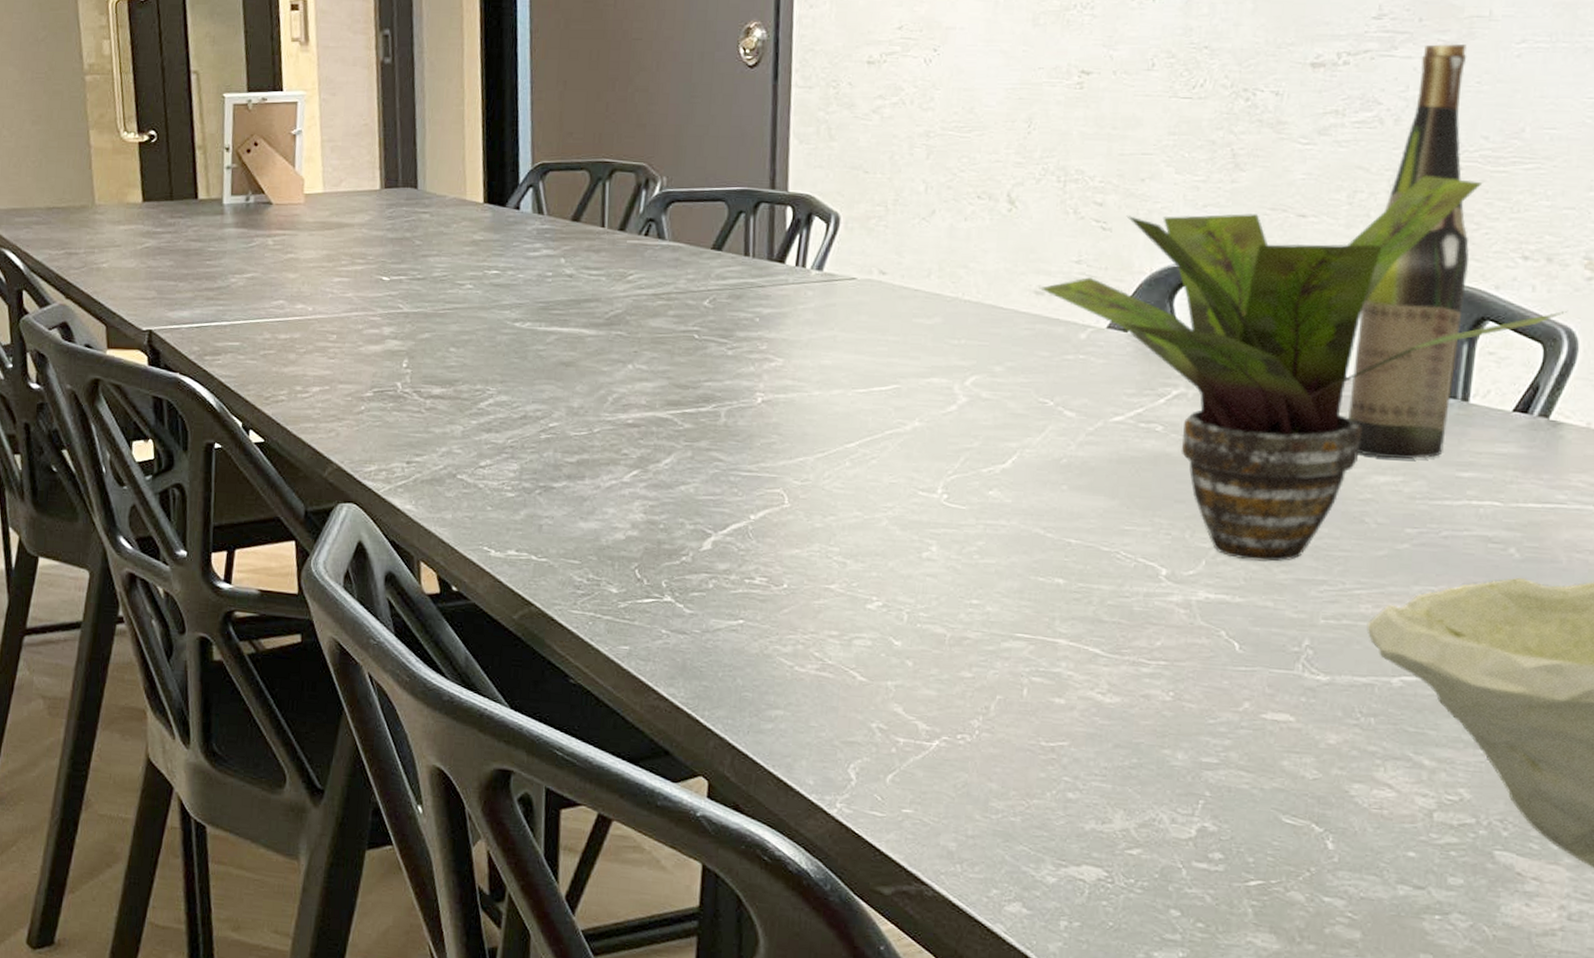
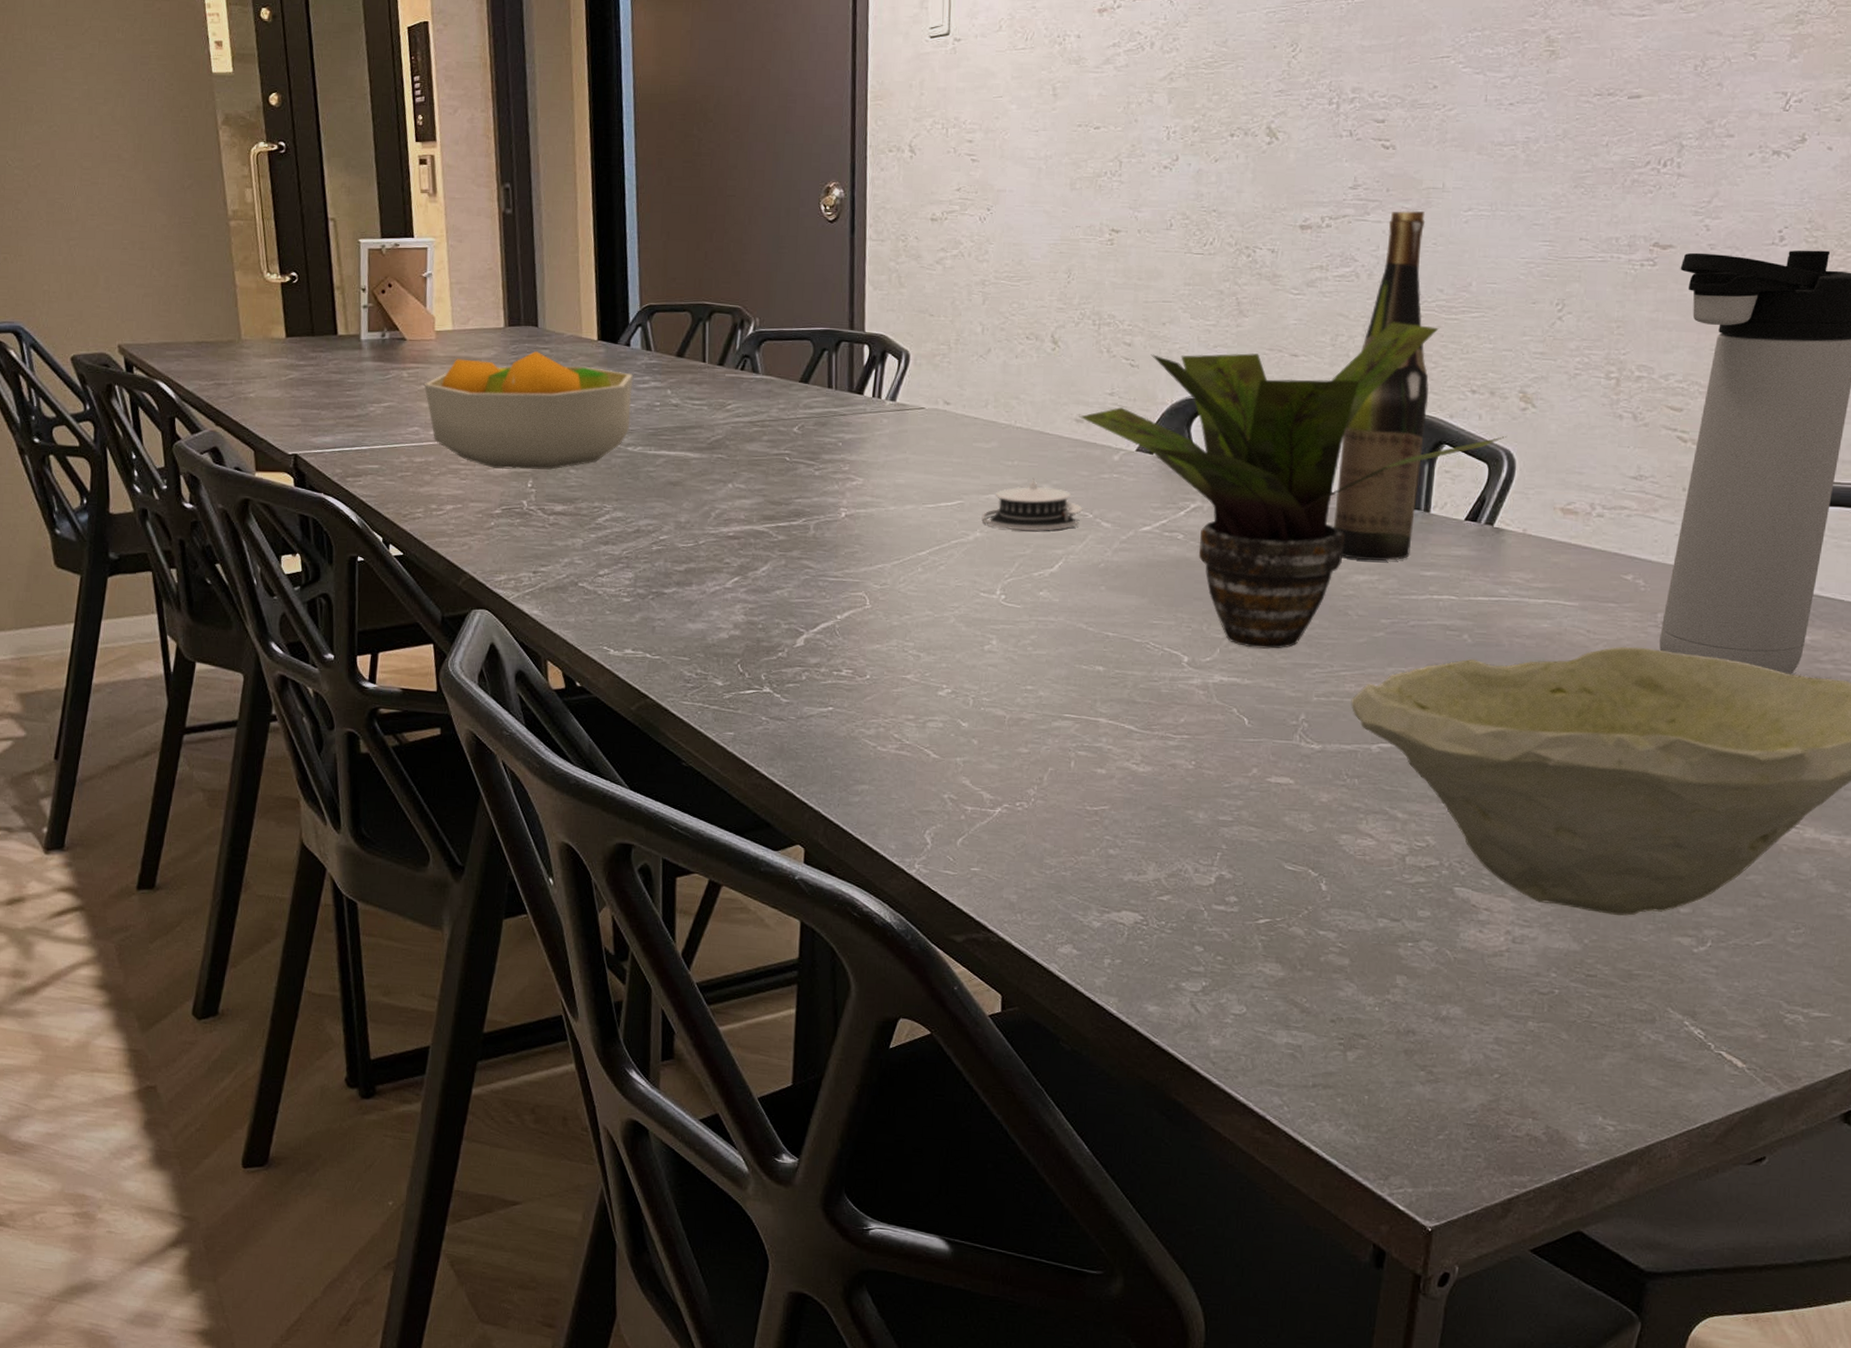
fruit bowl: none [290,216,523,348] -> present [423,351,634,470]
architectural model: none [921,359,1042,421] -> present [981,478,1083,531]

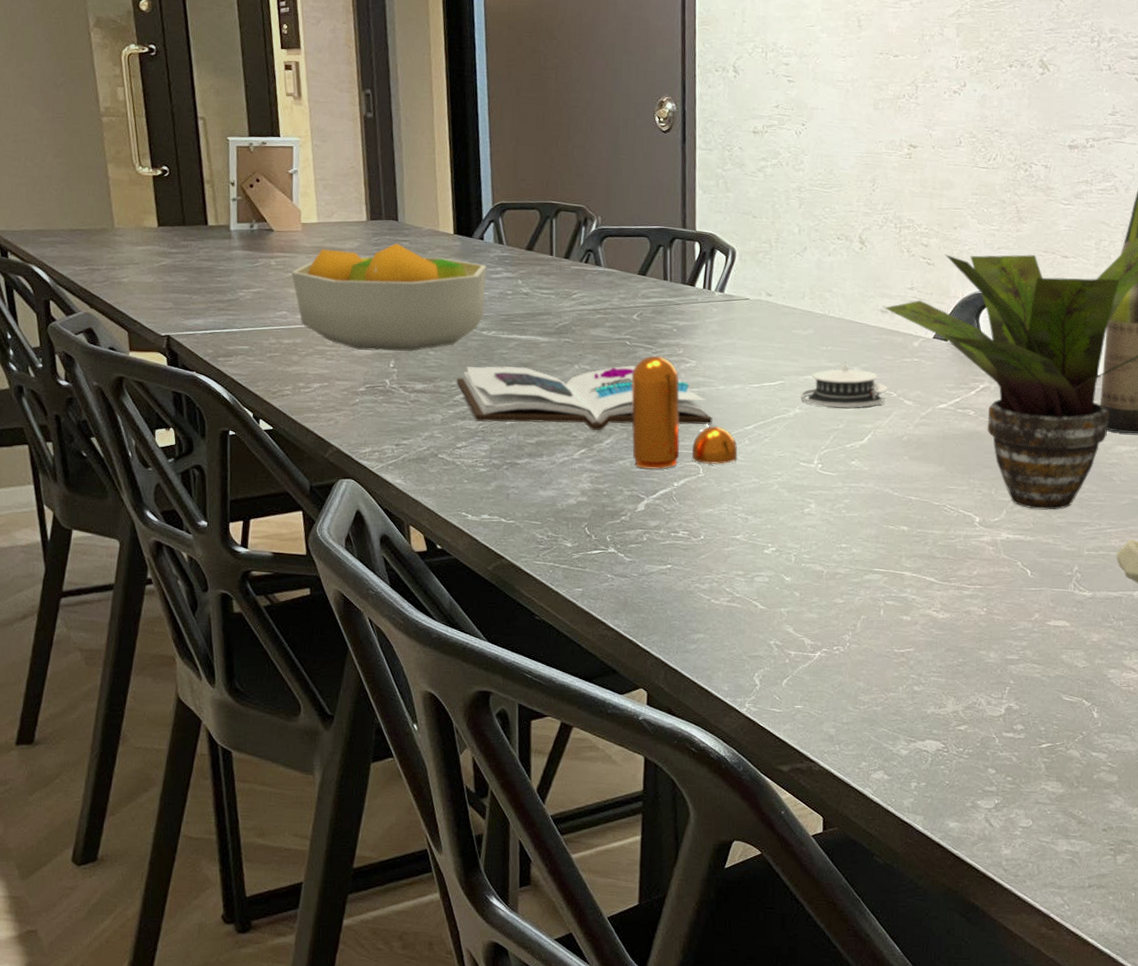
book: none [598,483,881,558] -> present [456,365,713,431]
pepper shaker: none [790,472,910,600] -> present [631,355,738,470]

